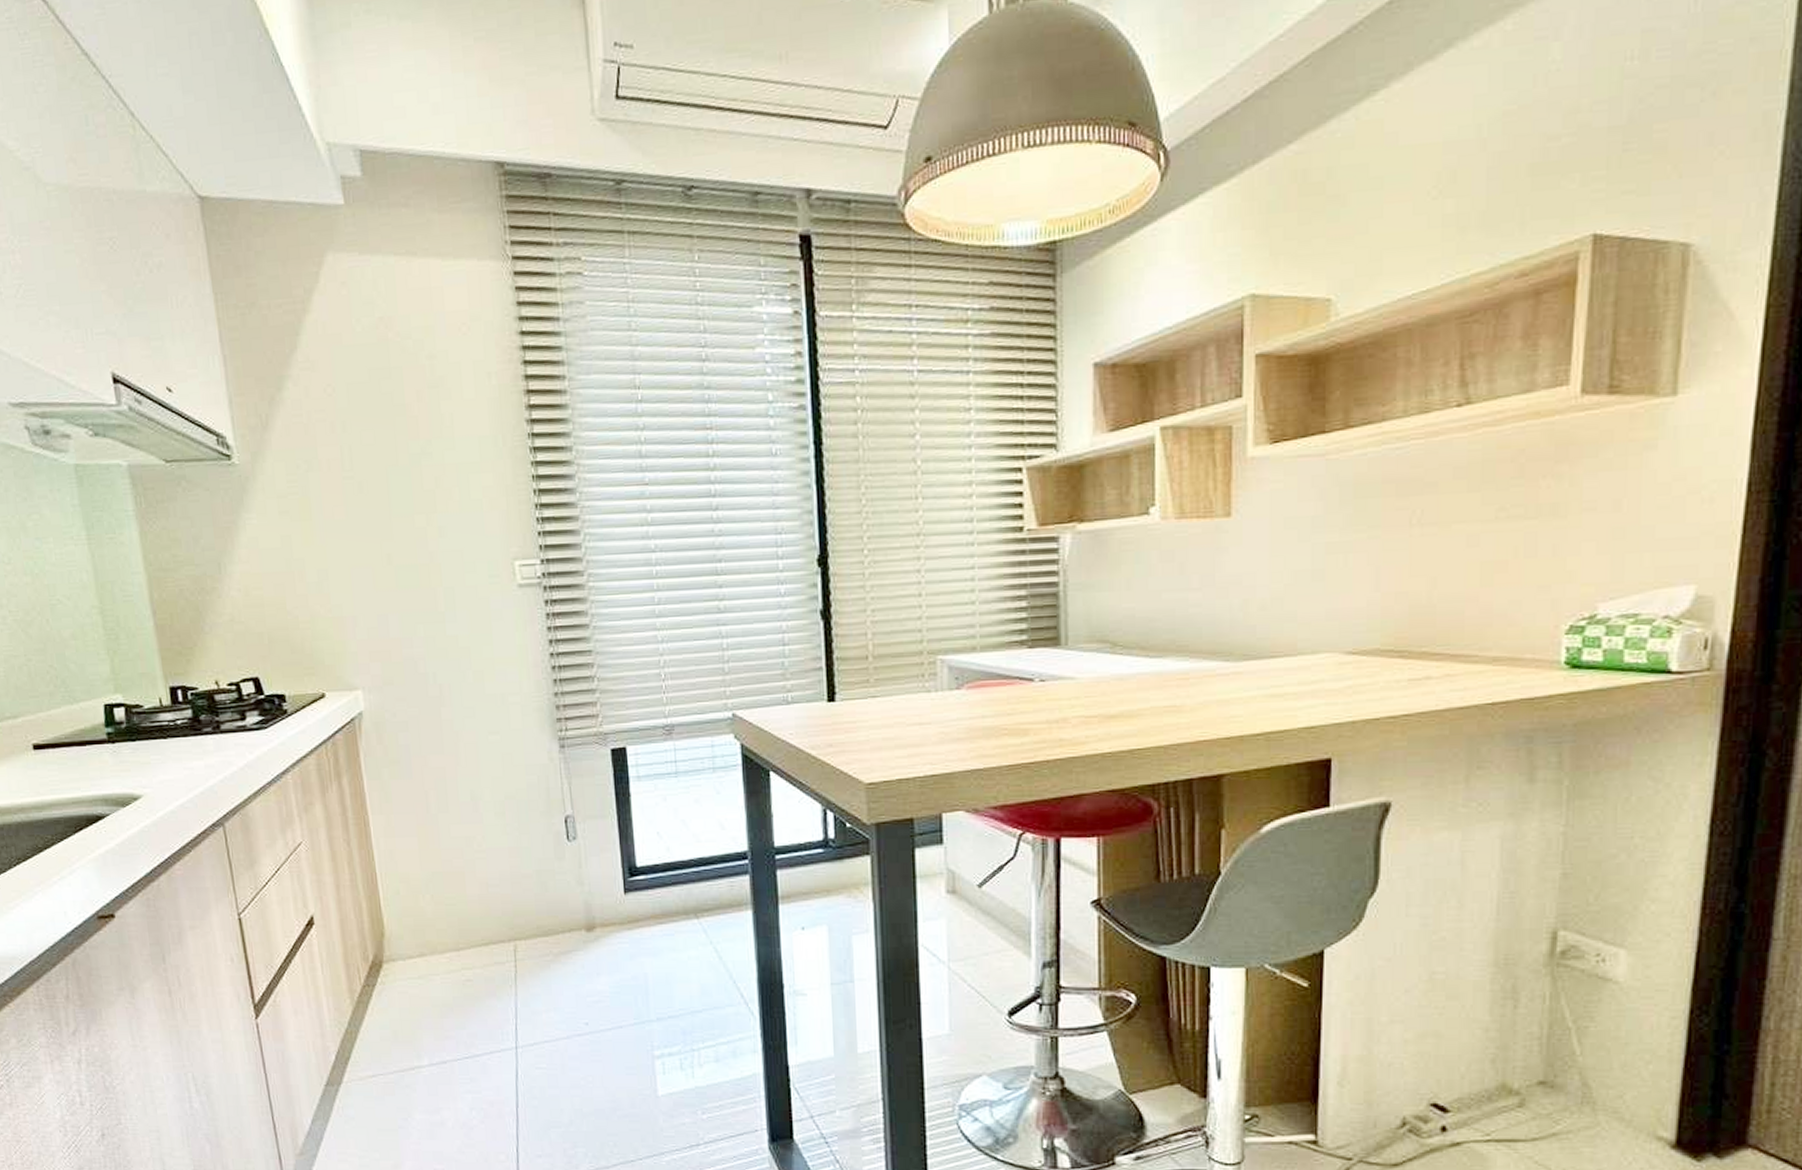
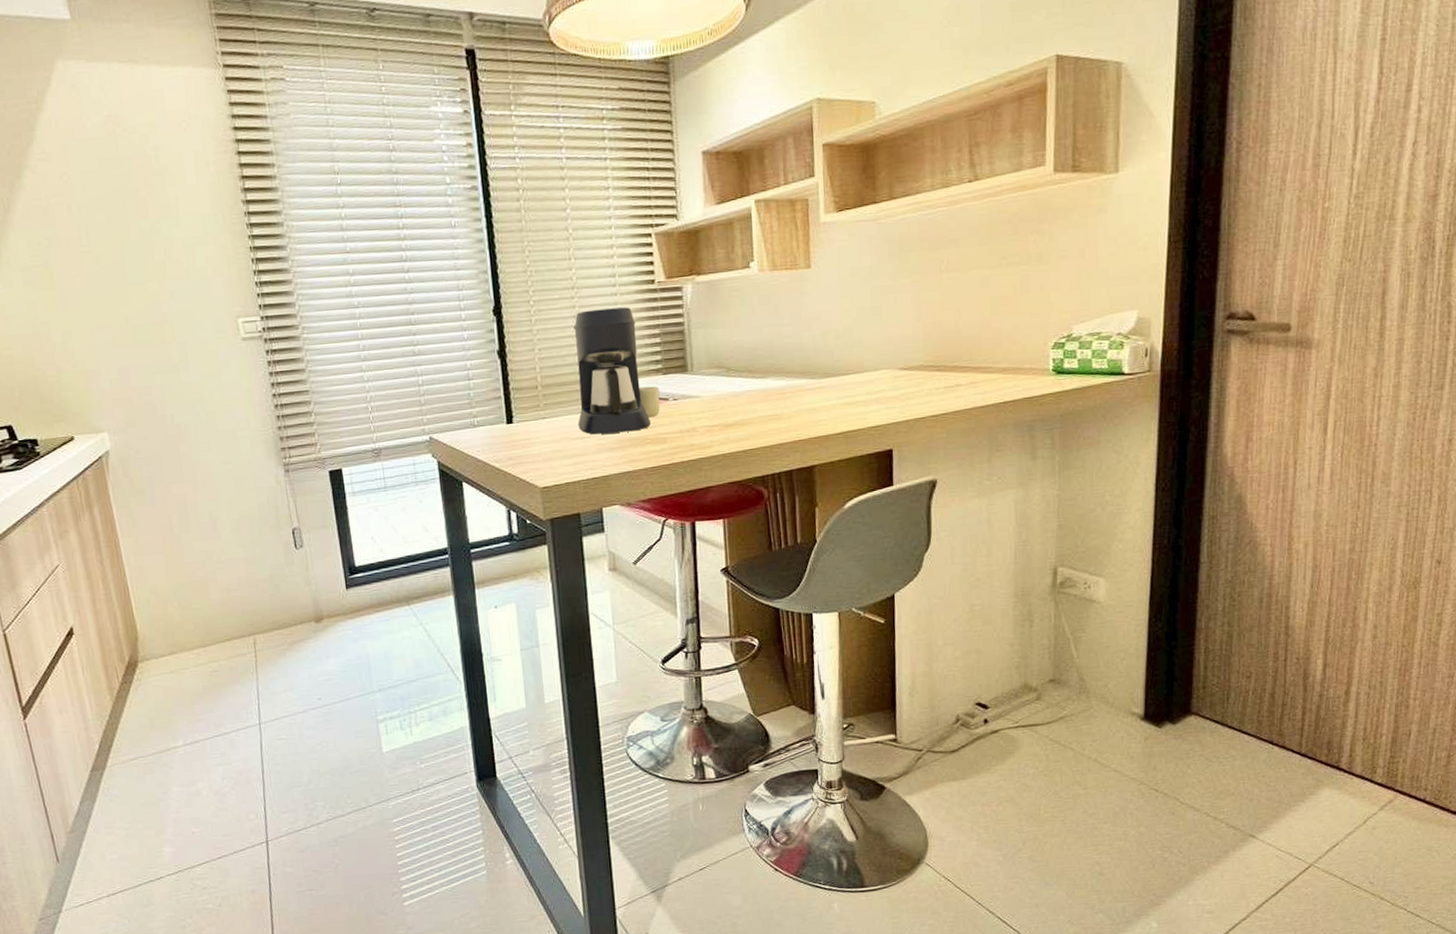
coffee maker: none [916,560,1010,720] -> present [574,307,651,435]
cup: none [996,662,1023,702] -> present [639,386,660,418]

